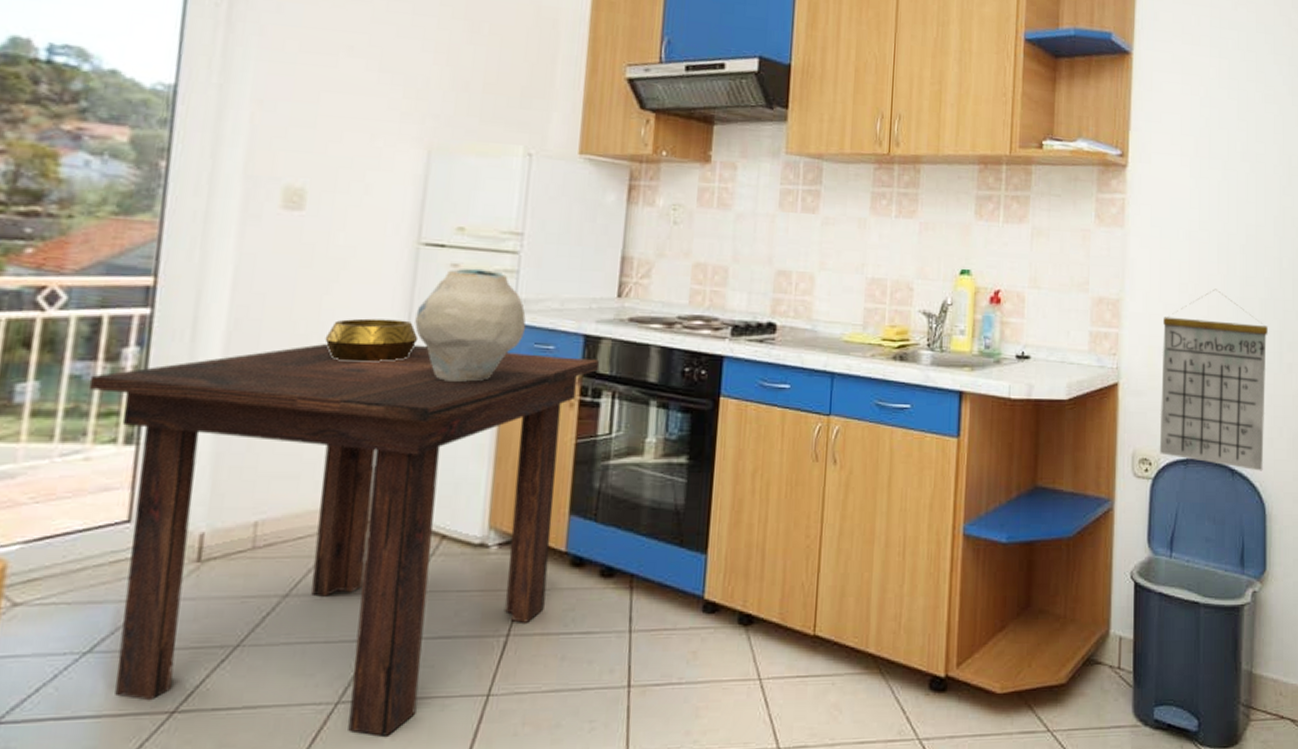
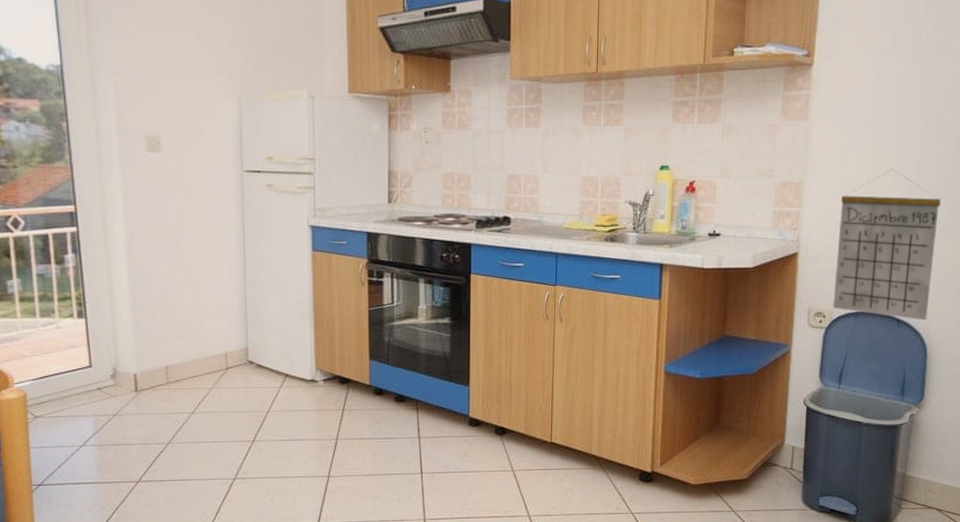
dining table: present [88,343,600,737] -> none [49,245,380,500]
decorative bowl: present [325,318,419,362] -> none [190,227,252,258]
vase: present [415,268,526,383] -> none [247,187,325,271]

